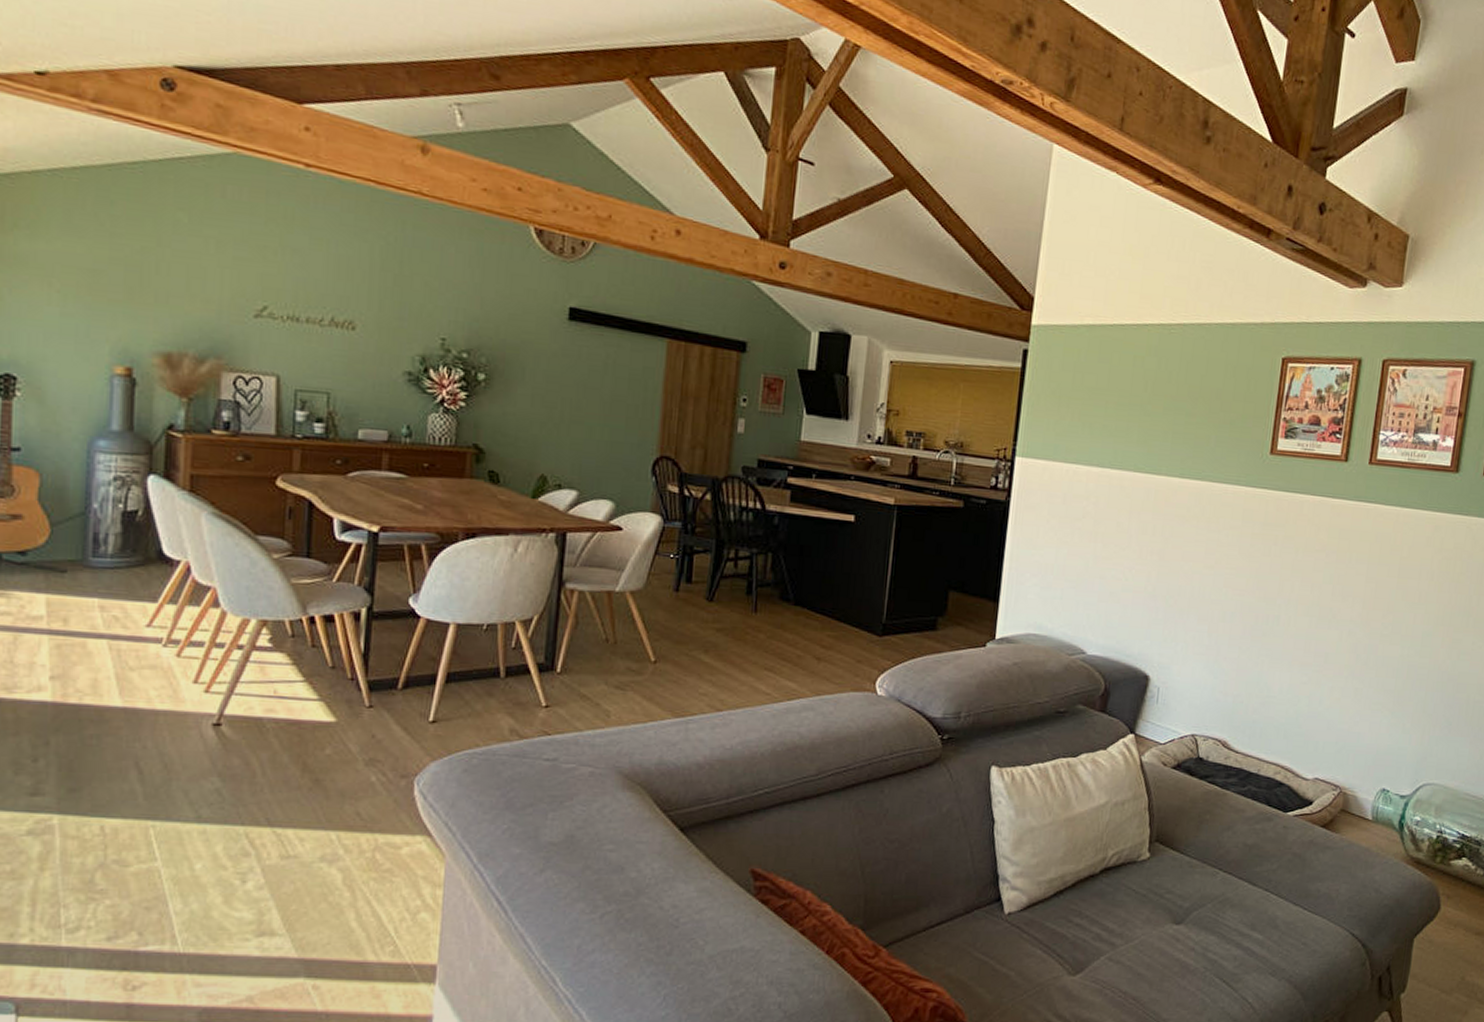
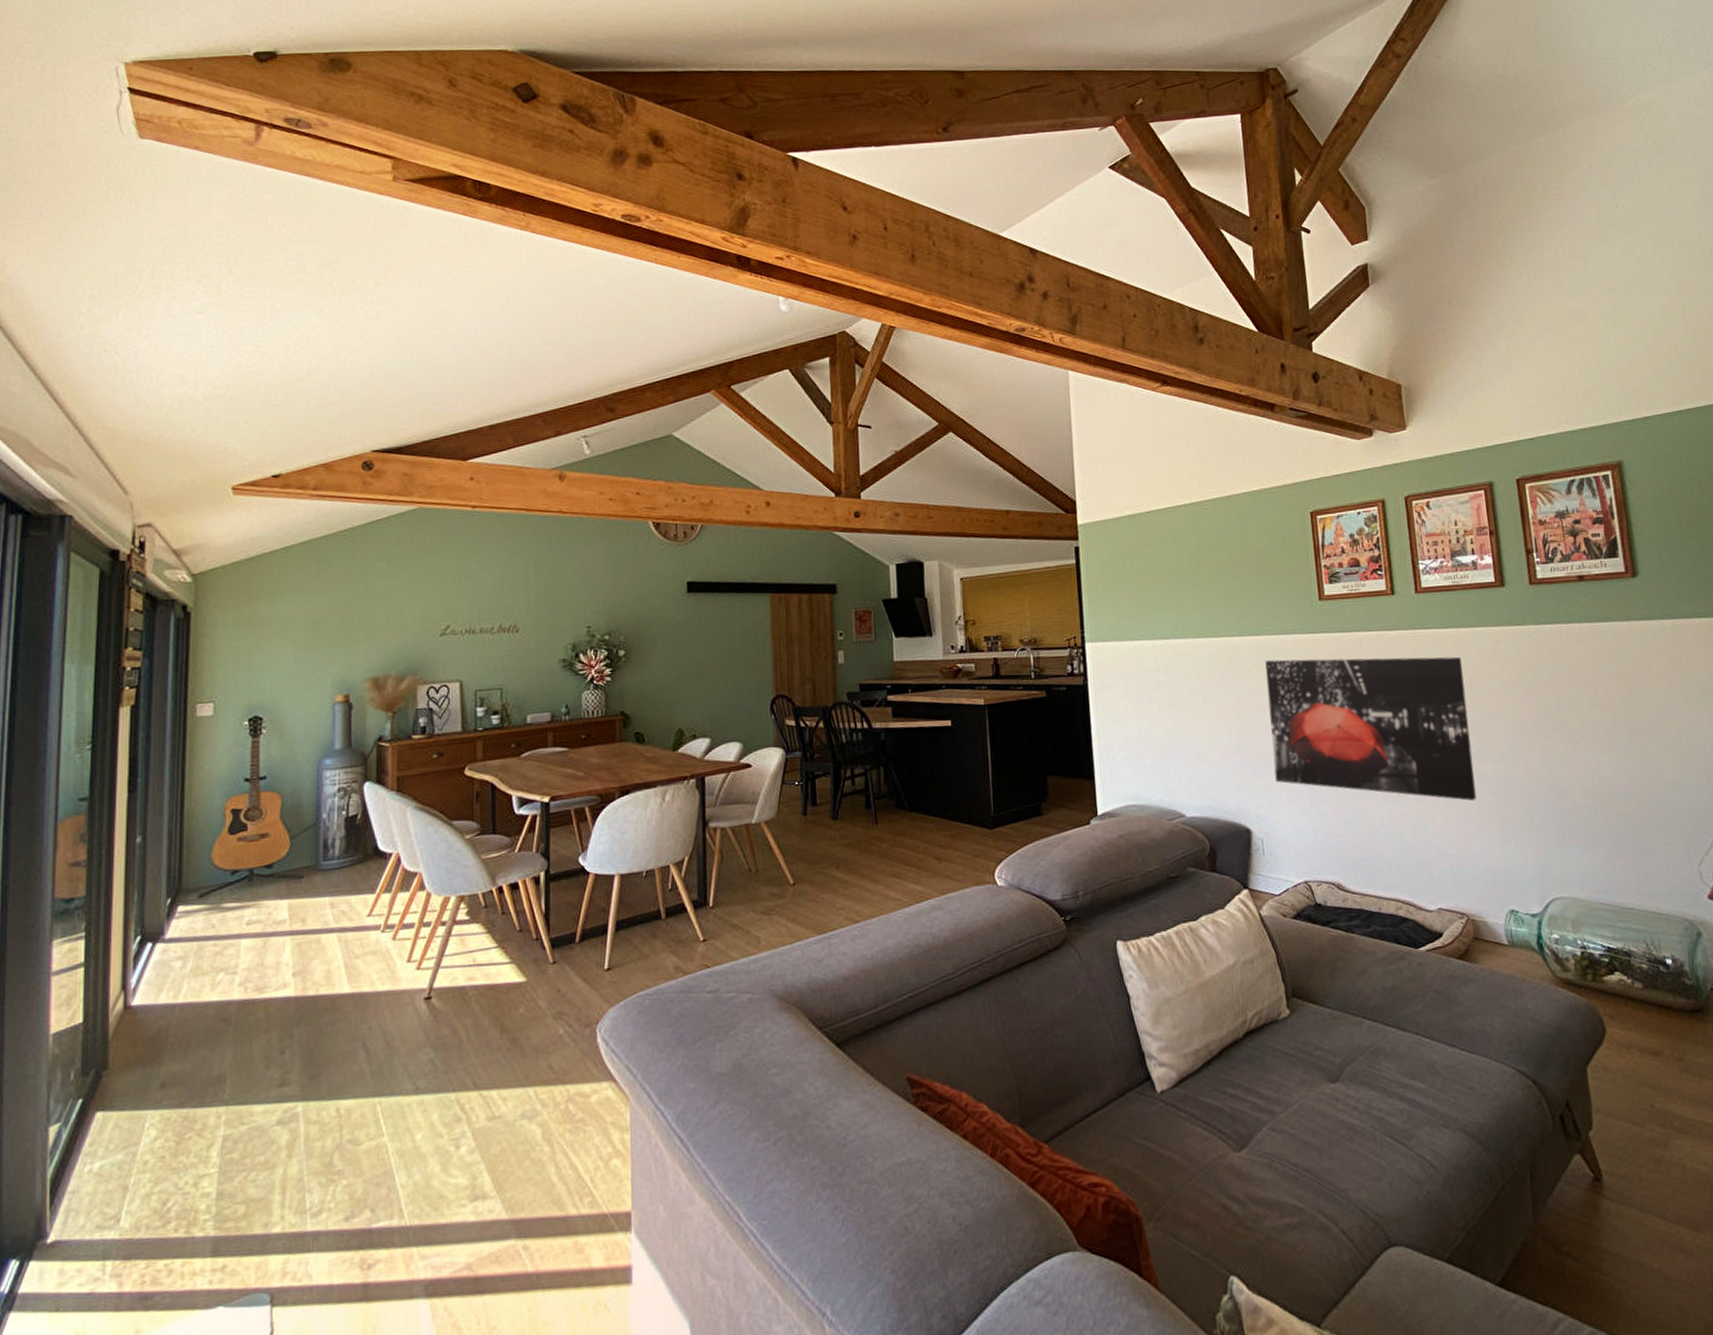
wall art: none [1185,508,1398,680] -> present [1265,656,1477,801]

